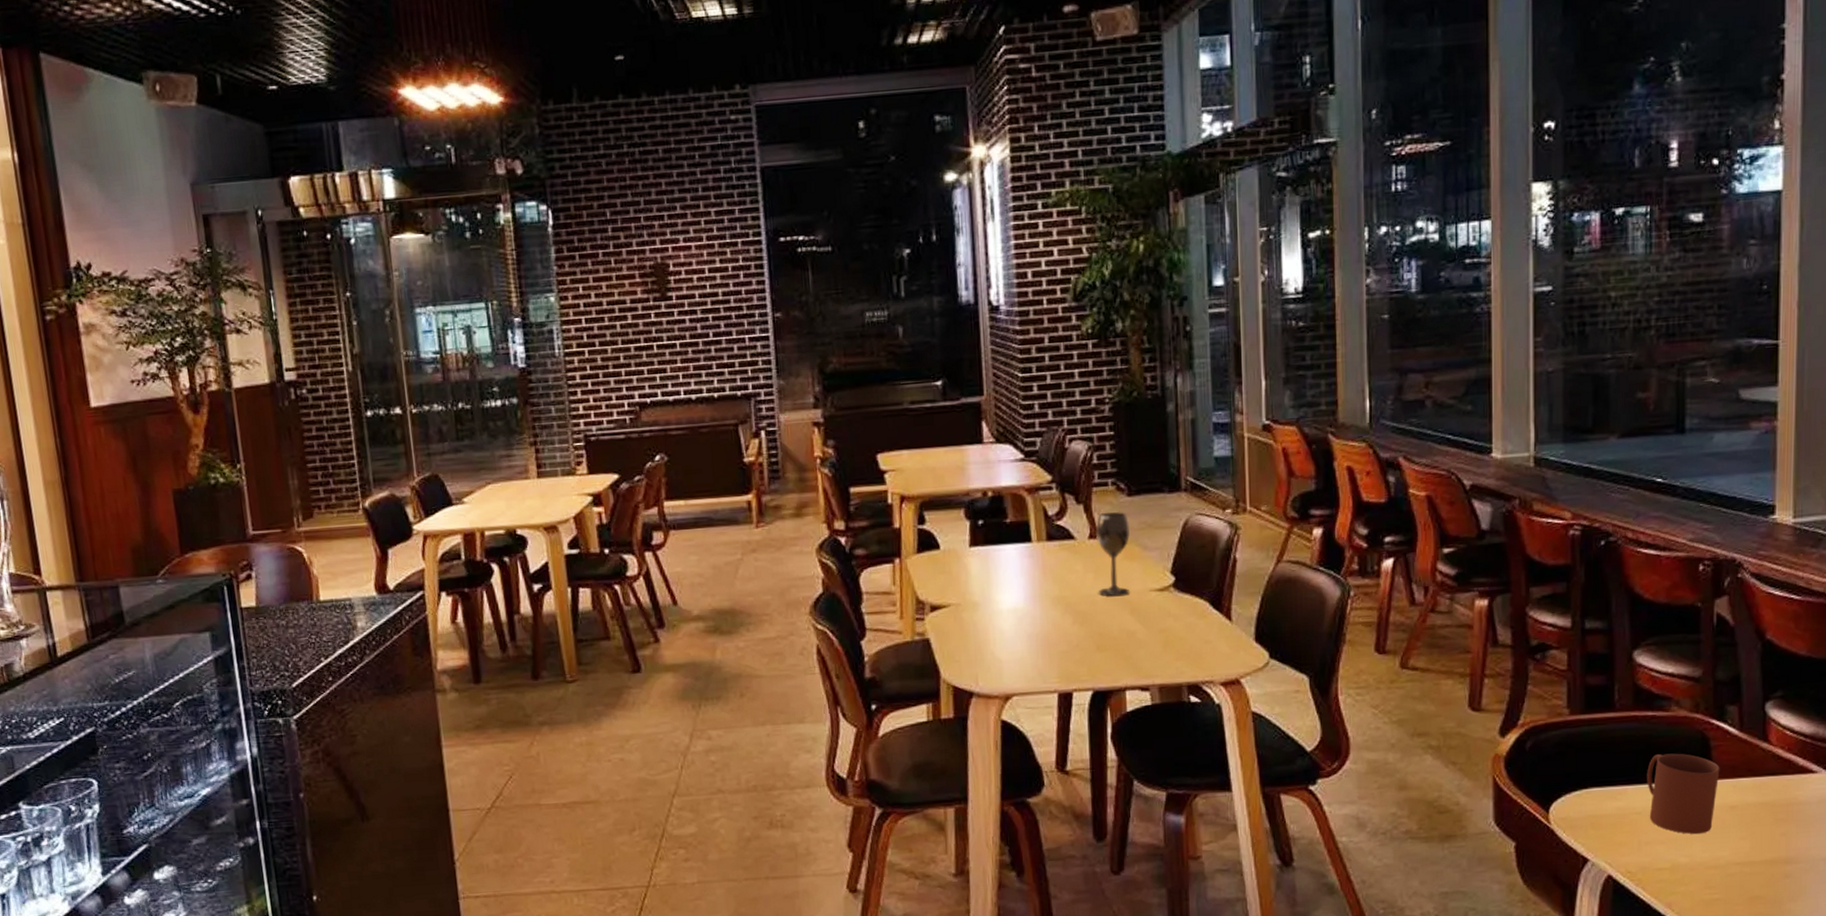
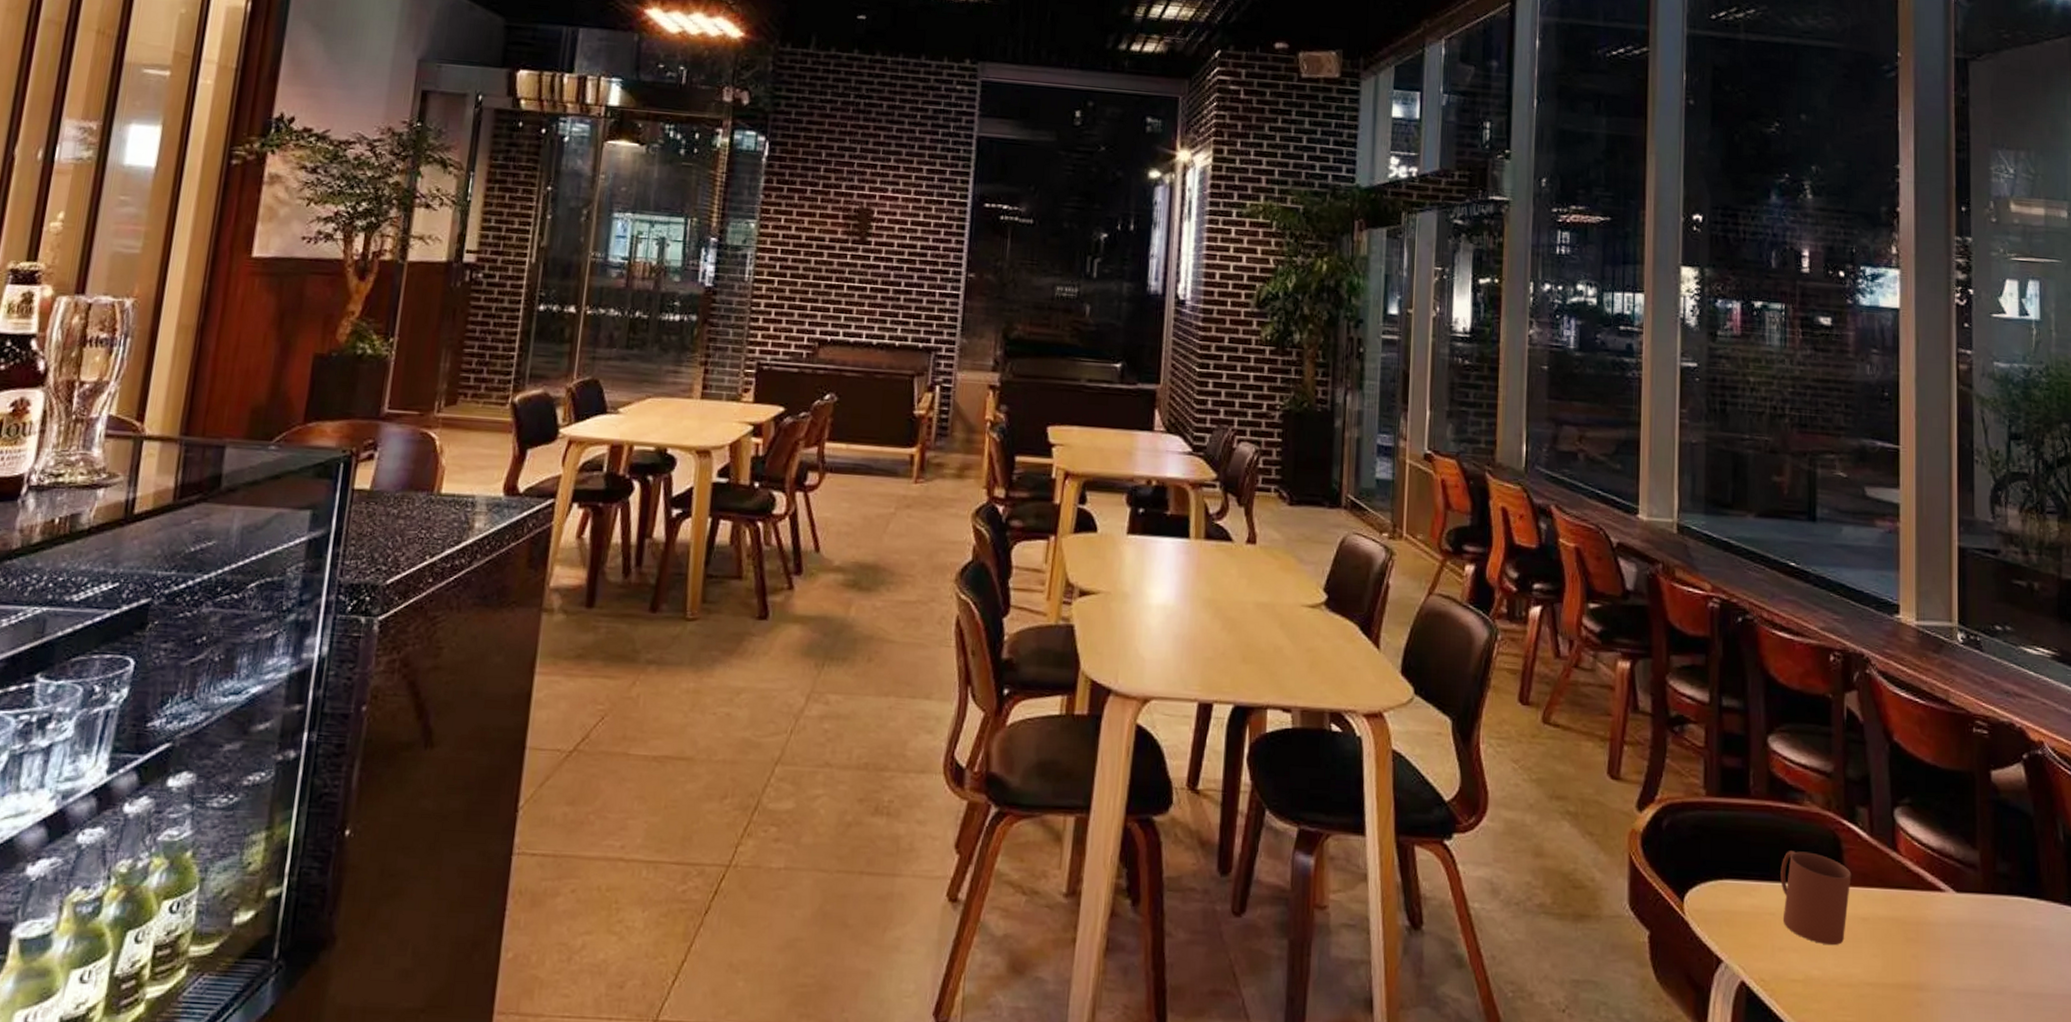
wine glass: present [1096,511,1131,596] -> none [1251,519,1289,607]

